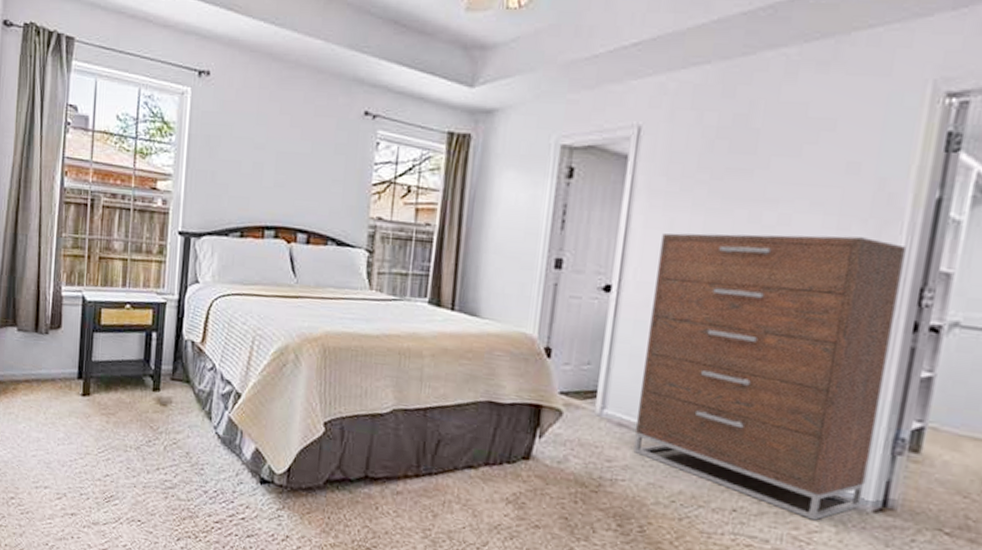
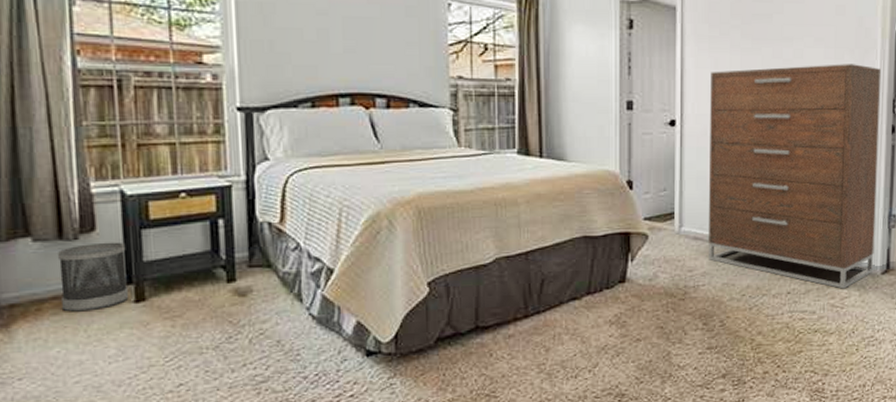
wastebasket: none [31,339,81,397] -> present [58,242,129,312]

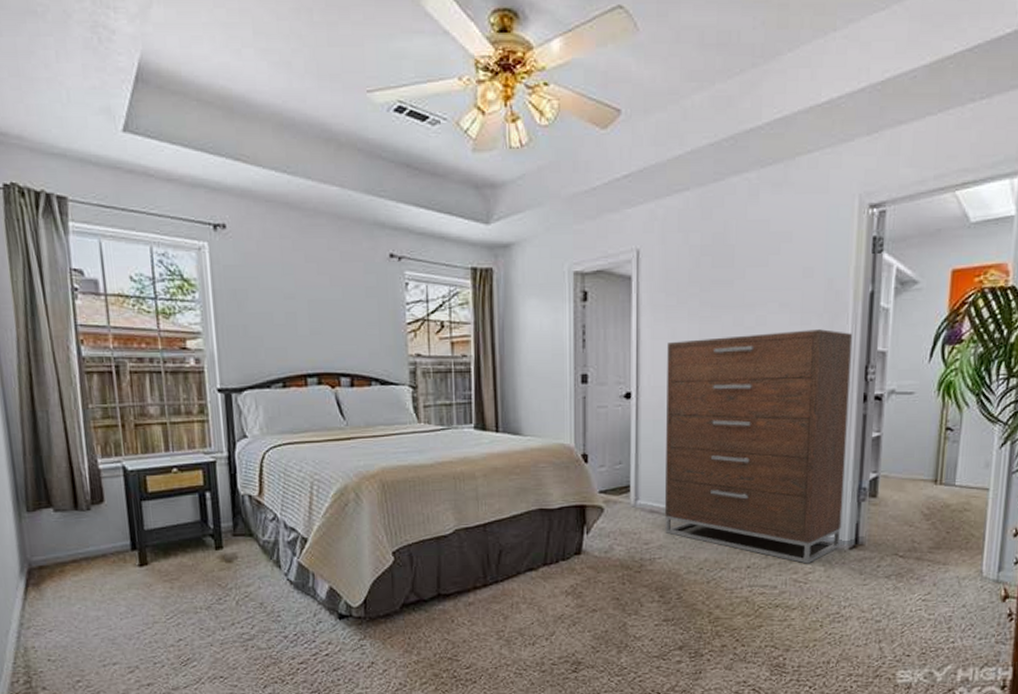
wastebasket: present [58,242,129,312] -> none [75,512,135,574]

